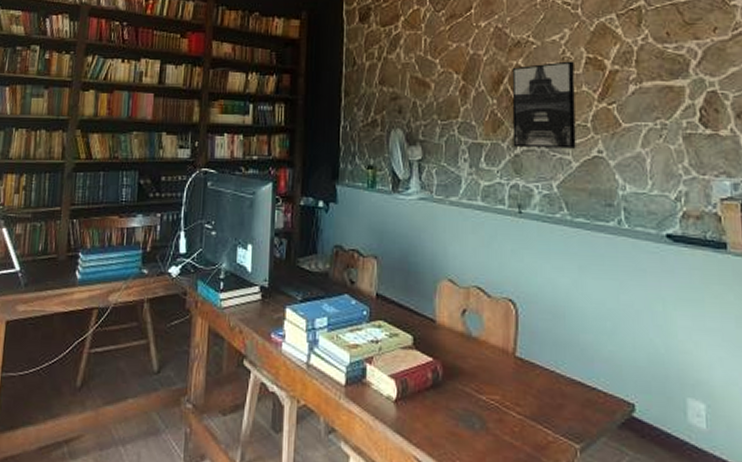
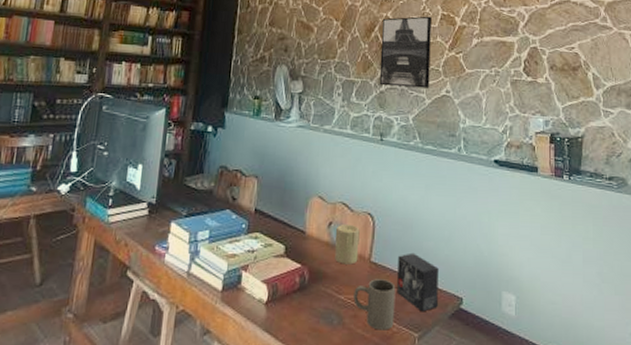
candle: none [470,311,500,360] -> present [334,223,360,265]
mug: none [497,377,549,439] -> present [353,279,396,330]
small box: none [549,347,603,419] -> present [397,252,439,312]

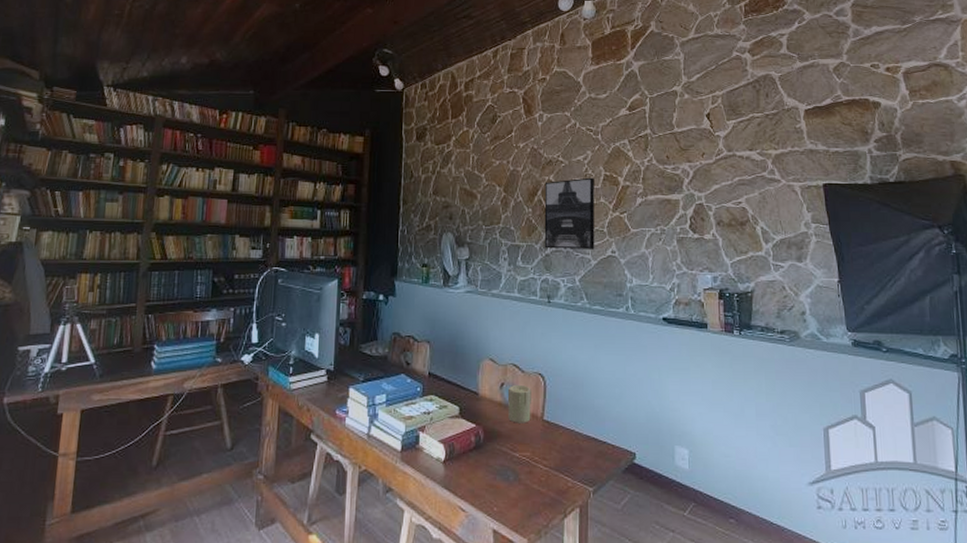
mug: present [353,279,396,330] -> none [528,436,569,485]
small box: present [397,252,439,312] -> none [570,410,611,467]

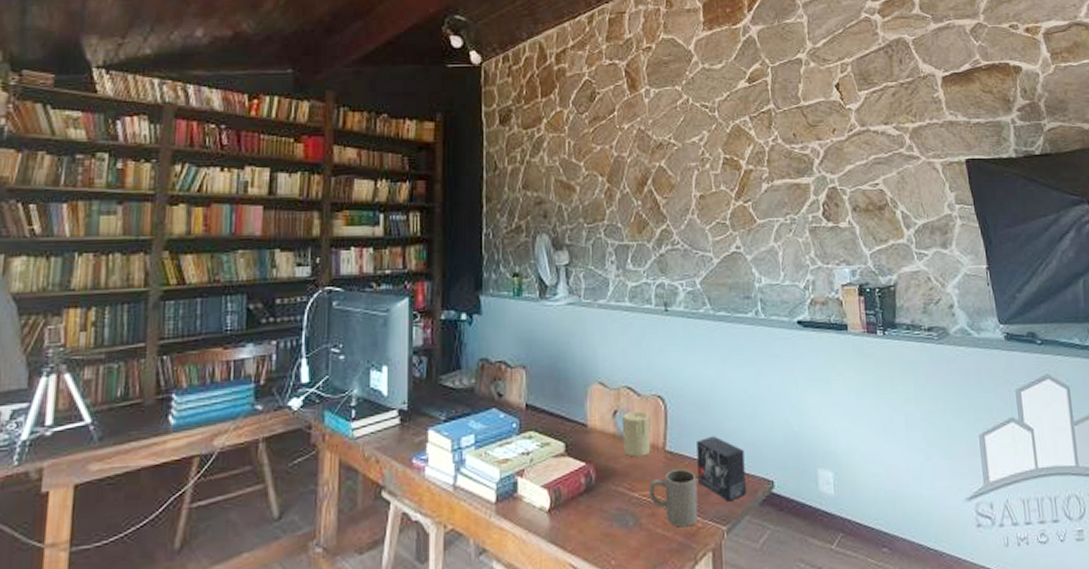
mug: none [528,436,569,485] -> present [649,469,698,528]
wall art: present [544,177,595,250] -> none [655,161,717,247]
small box: none [570,410,611,467] -> present [697,435,746,502]

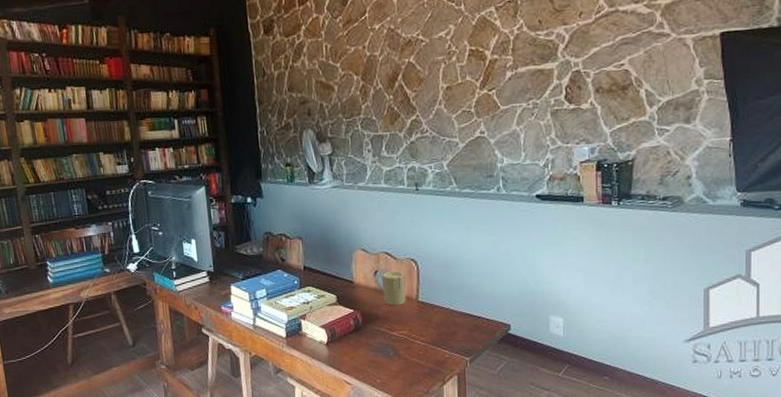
mug: present [649,469,698,528] -> none [405,315,446,358]
small box: present [697,435,746,502] -> none [444,290,486,340]

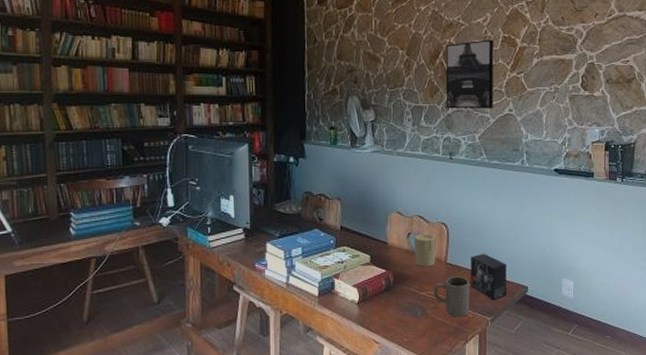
wall art: none [405,54,462,136] -> present [446,39,493,109]
mug: none [405,315,446,358] -> present [434,276,470,317]
small box: none [444,290,486,340] -> present [471,253,507,300]

